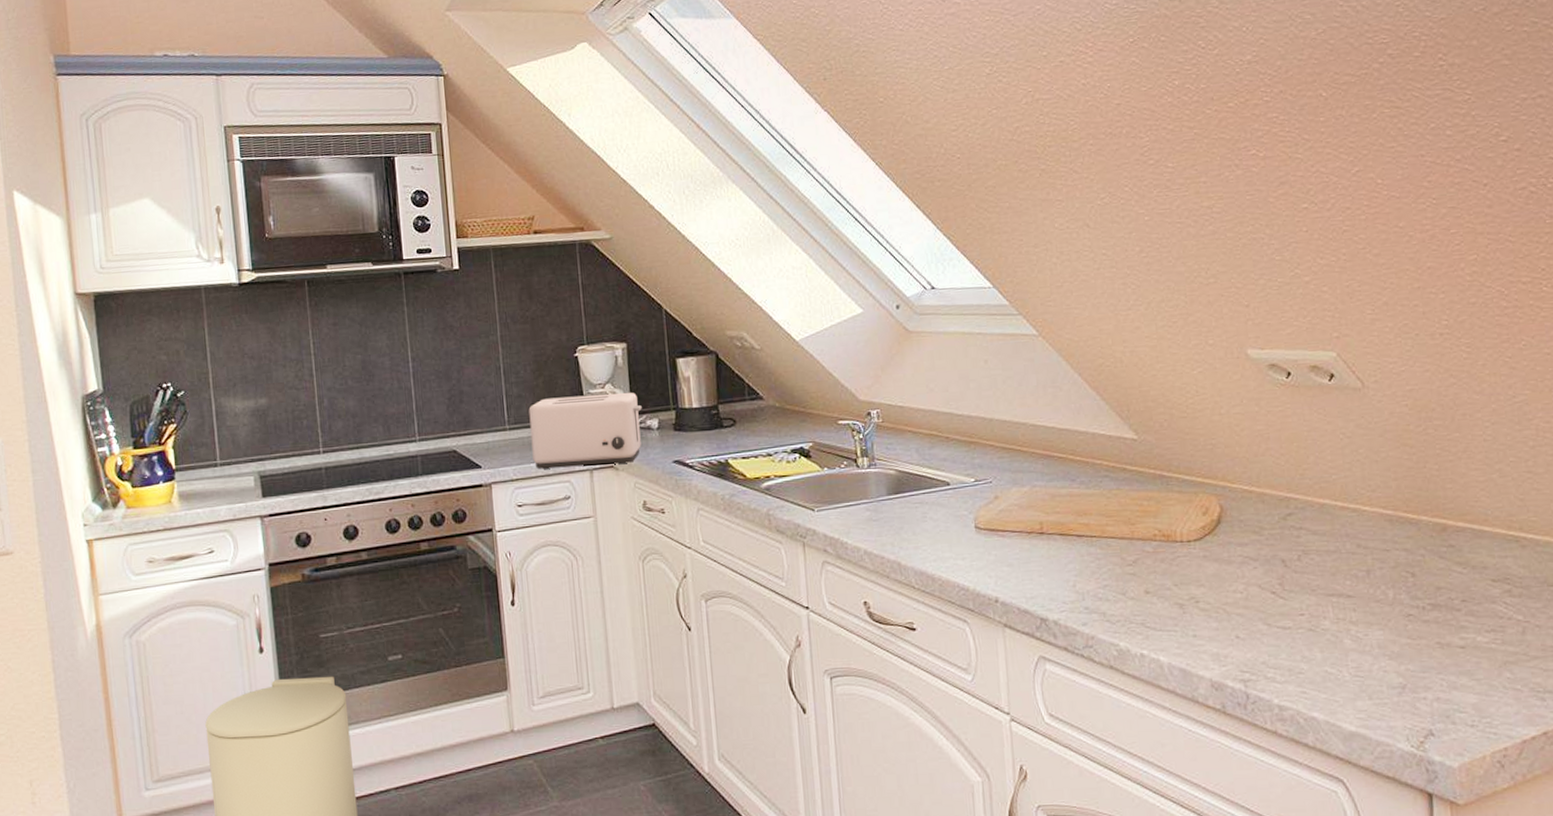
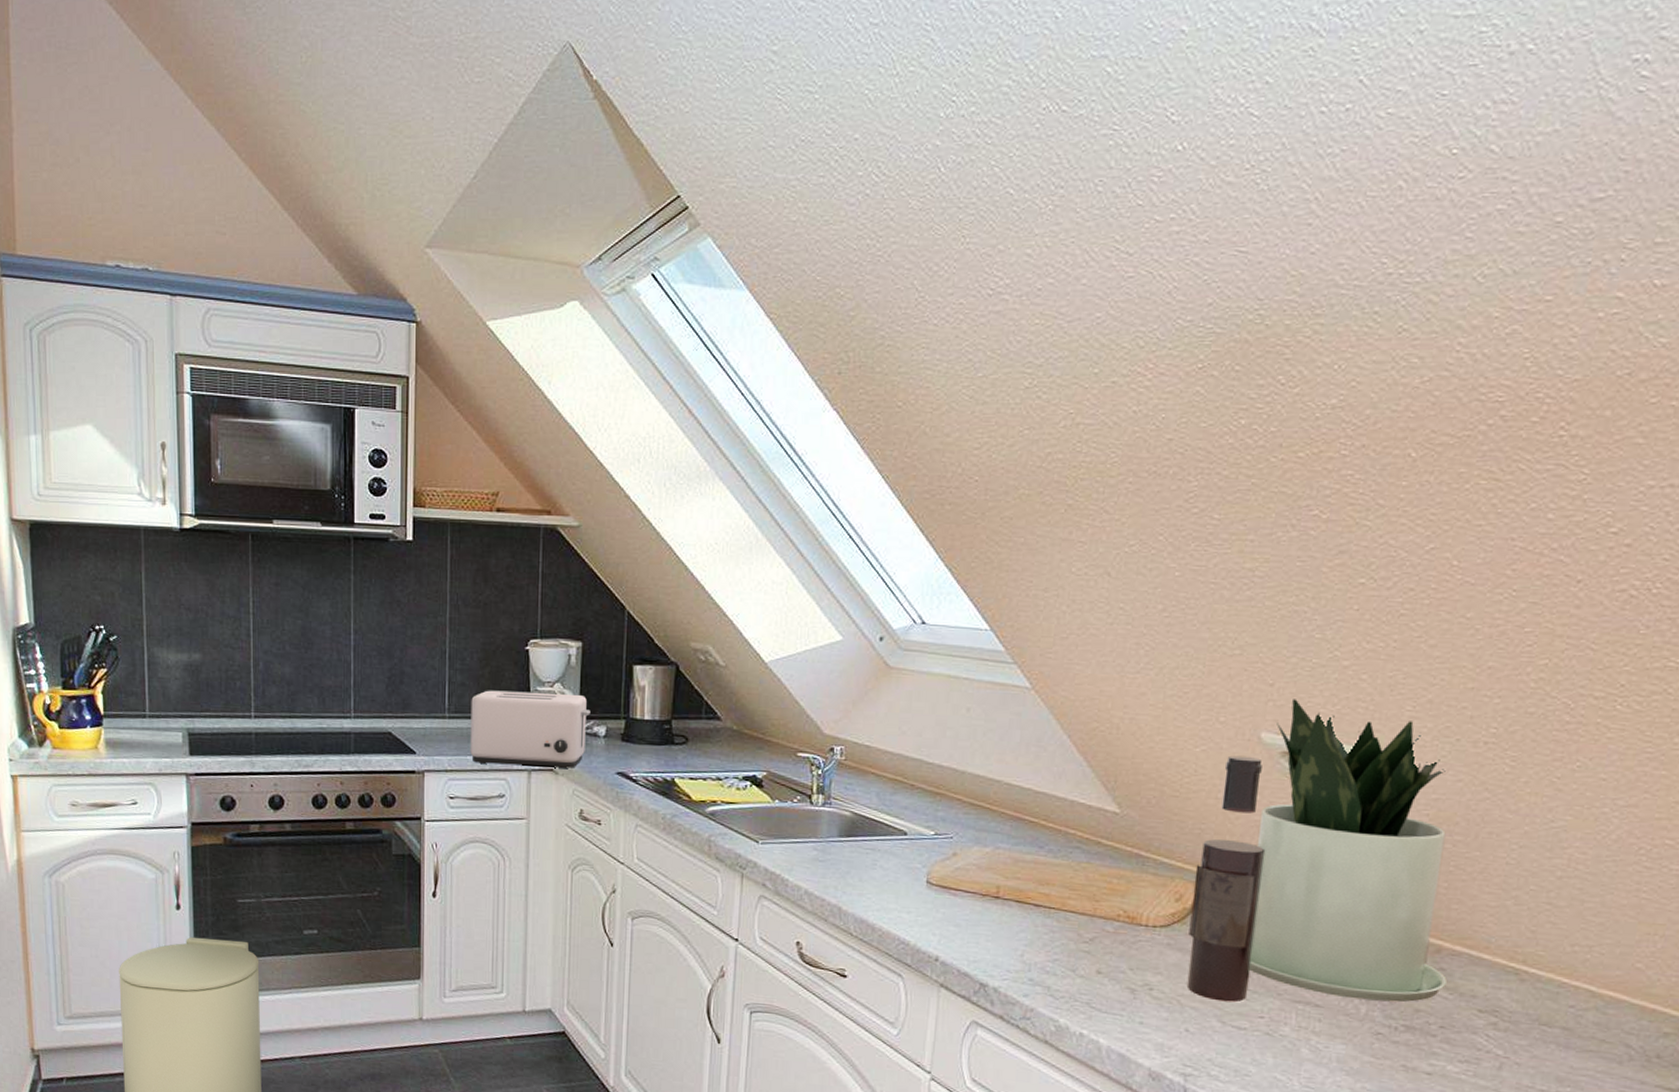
wine bottle: none [1214,372,1285,605] -> present [1186,755,1266,1003]
planter: none [1259,316,1459,585] -> present [1249,699,1448,1003]

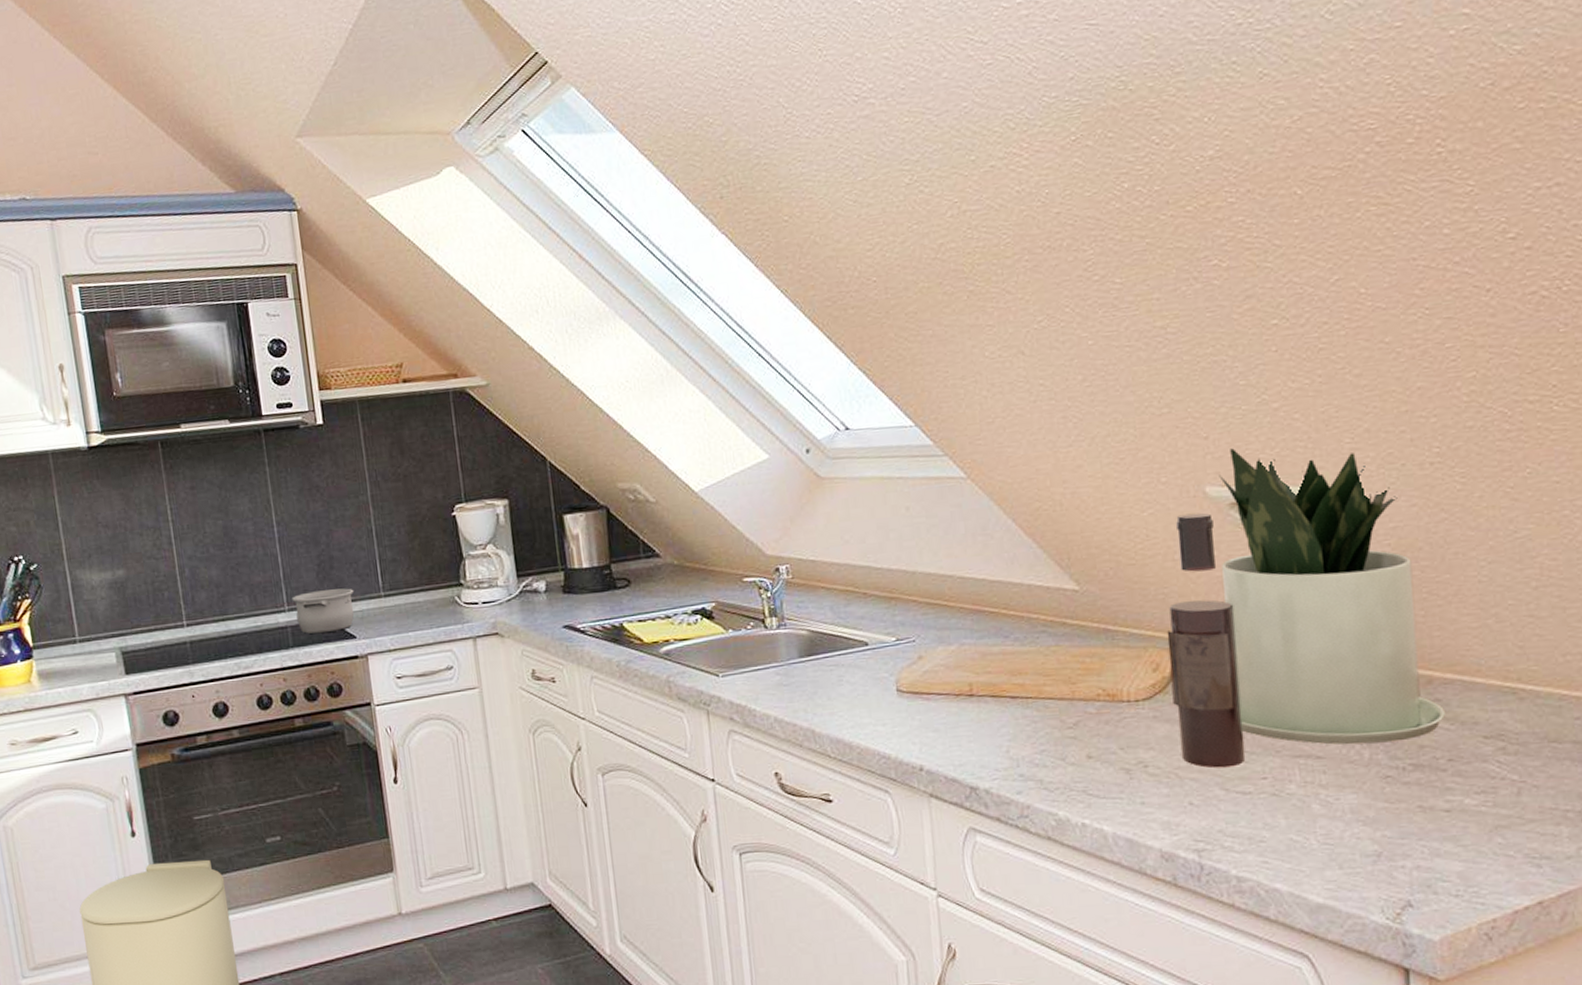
cooking pot: none [359,702,420,745] -> present [292,588,355,634]
toaster: present [470,690,591,768] -> none [404,552,528,638]

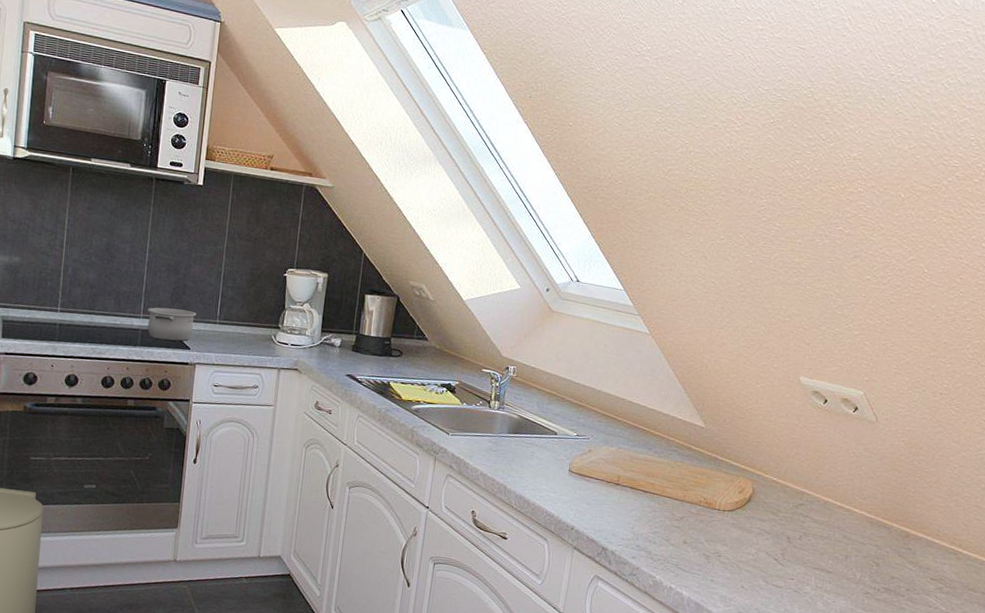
wine bottle: present [1166,512,1246,768] -> none [743,391,800,568]
planter: present [1219,448,1446,745] -> none [785,355,916,572]

